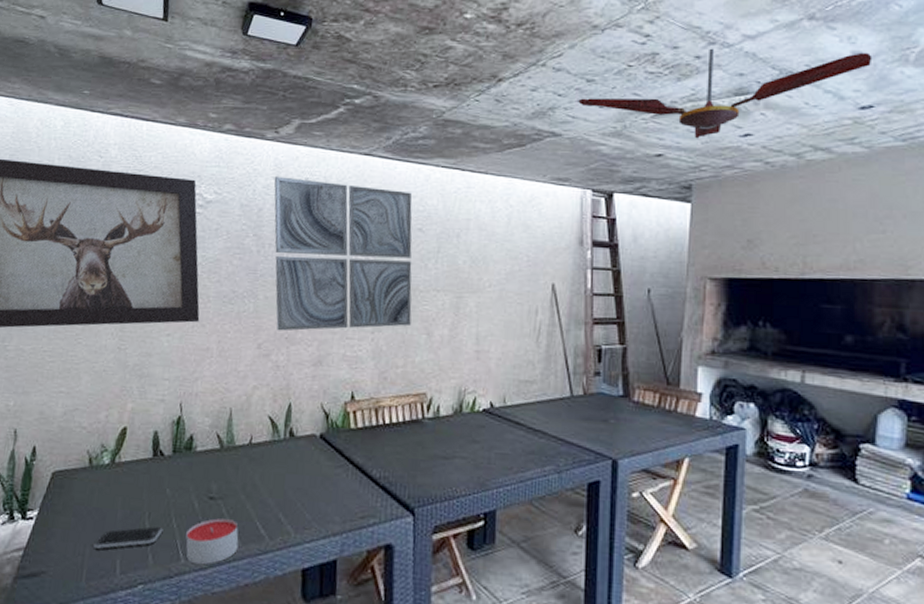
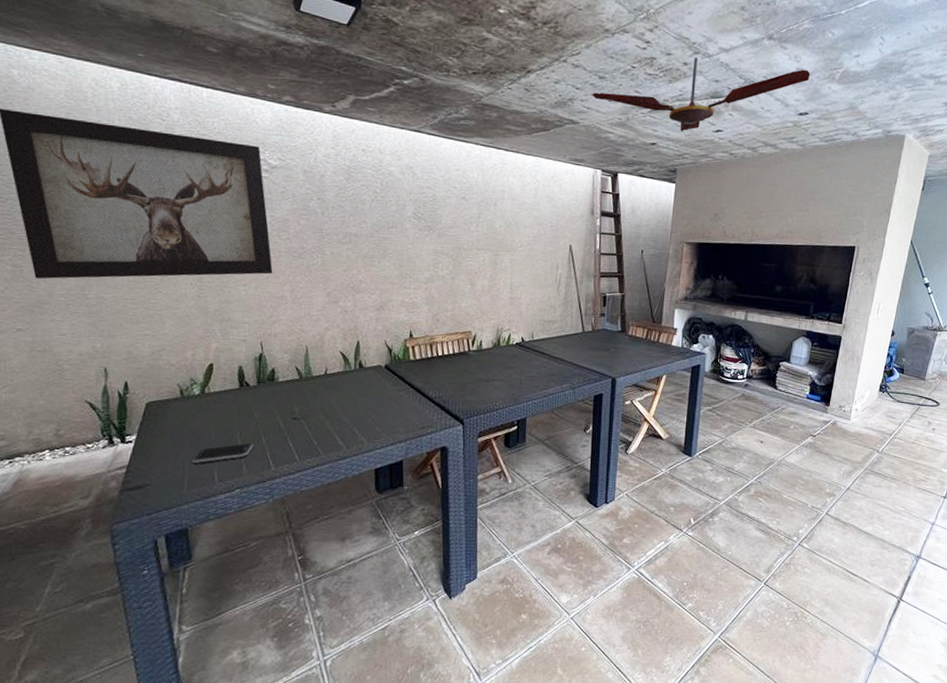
candle: present [185,518,239,565] -> none [274,434,321,471]
wall art: present [274,176,412,331] -> none [333,147,458,282]

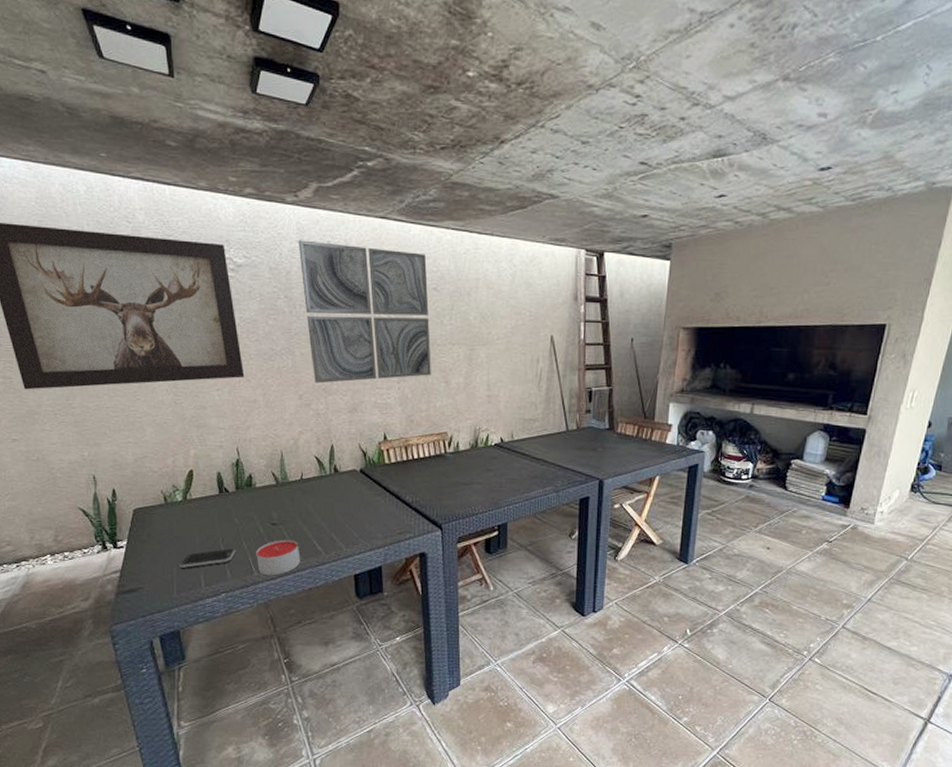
candle: none [274,434,321,471] -> present [256,540,300,576]
wall art: none [333,147,458,282] -> present [298,240,431,384]
ceiling fan: present [592,57,811,132] -> none [574,109,836,200]

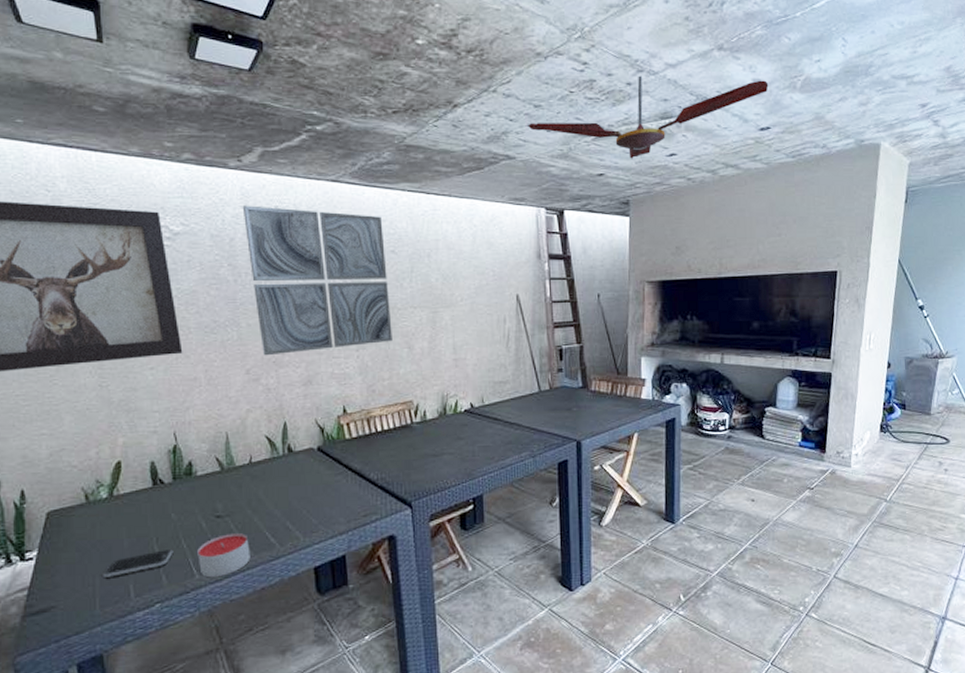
ceiling fan: none [574,109,836,200] -> present [528,75,769,159]

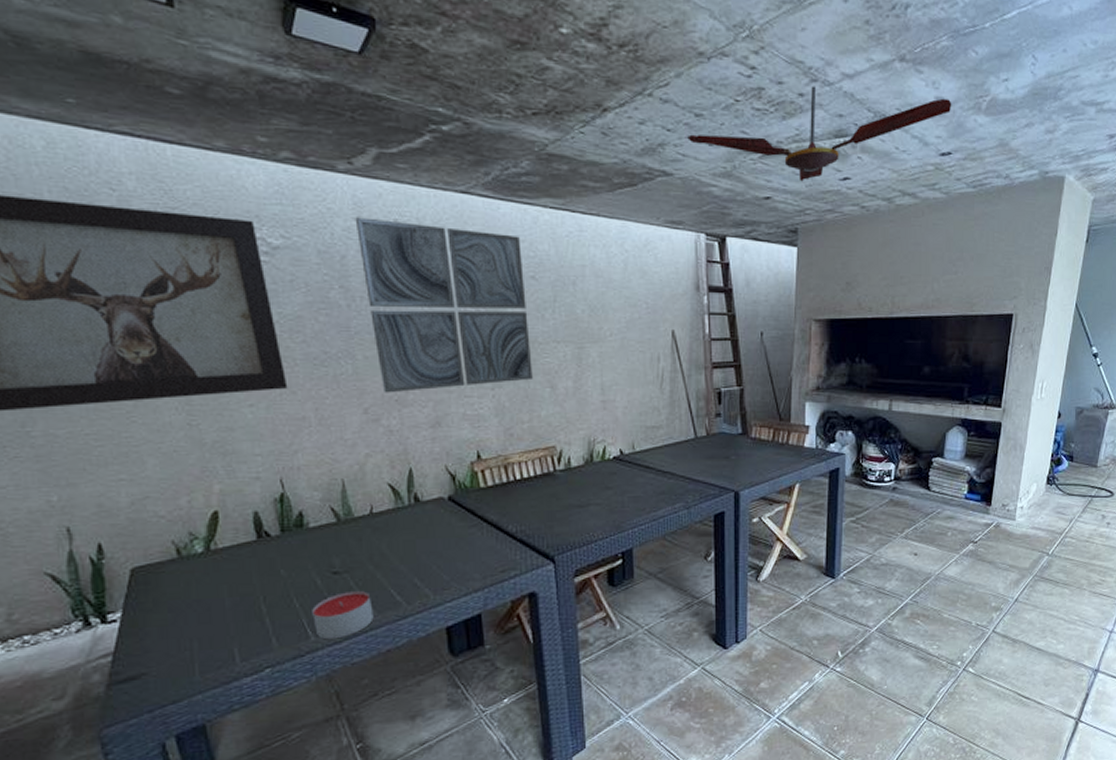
smartphone: present [103,550,174,577] -> none [202,609,284,641]

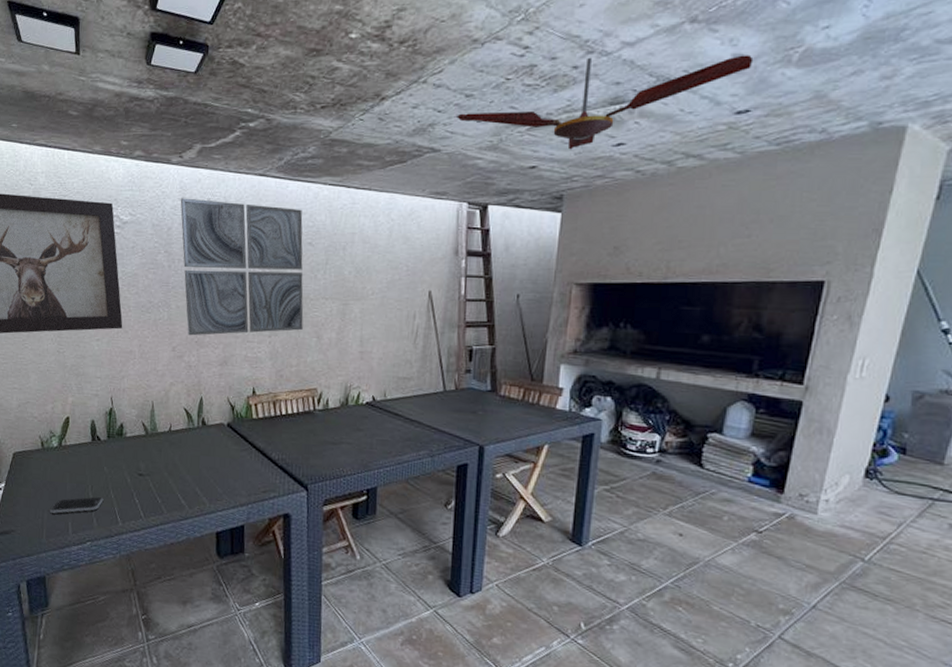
smartphone: none [202,609,284,641] -> present [50,497,104,514]
candle: present [312,591,374,640] -> none [122,491,164,527]

